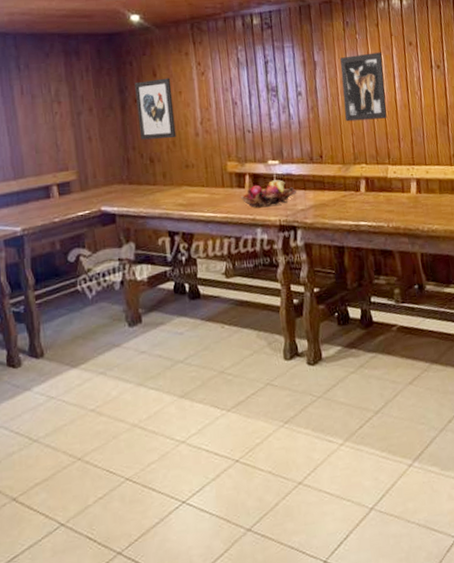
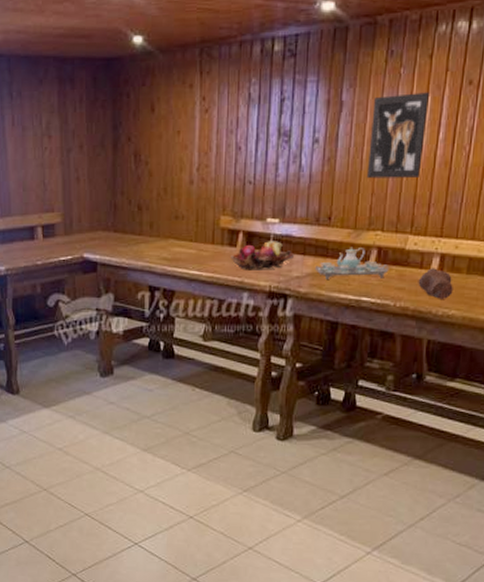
wall art: present [135,78,177,140] -> none [130,114,170,185]
tea set: none [315,179,378,209] -> present [314,247,389,279]
bread loaf: none [403,191,432,217] -> present [418,268,453,299]

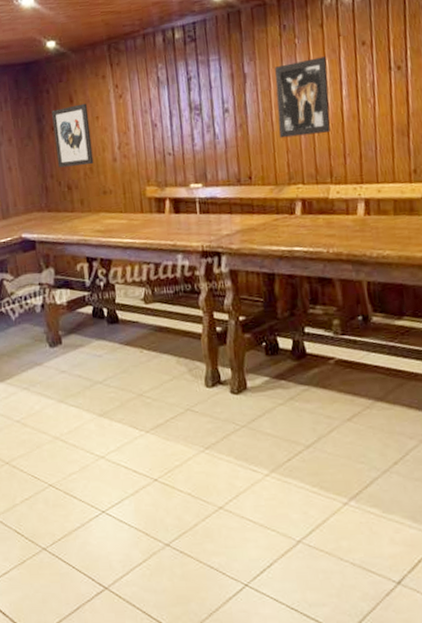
wall art: none [130,114,170,185] -> present [52,103,94,168]
fruit basket: present [231,241,295,270] -> none [161,204,222,233]
tea set: present [314,247,389,279] -> none [243,201,316,234]
bread loaf: present [418,268,453,299] -> none [347,213,384,242]

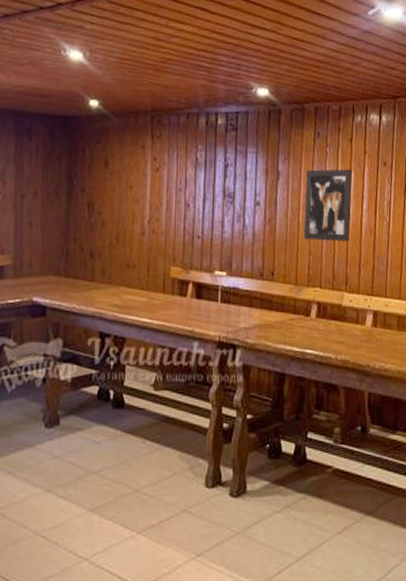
wall art: present [52,103,94,168] -> none [83,170,123,234]

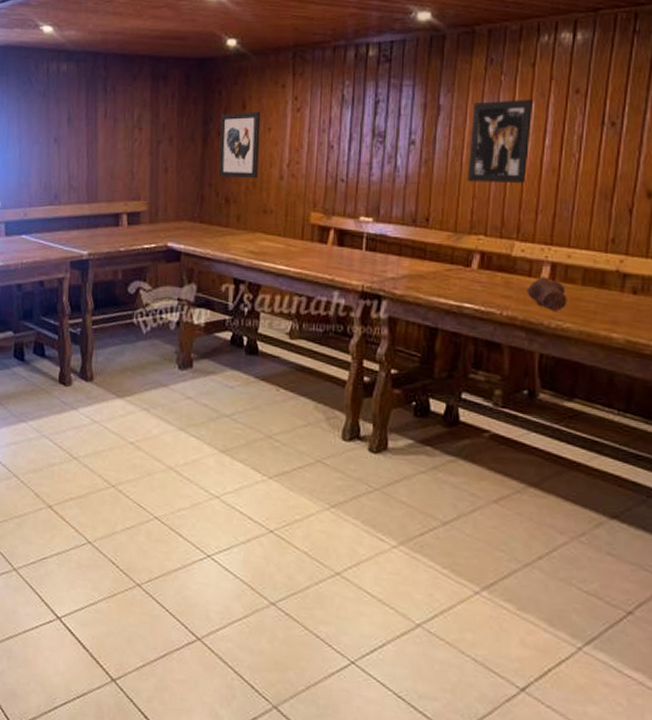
wall art: none [83,170,123,234] -> present [218,112,261,179]
bread loaf: none [355,324,387,353] -> present [527,277,567,311]

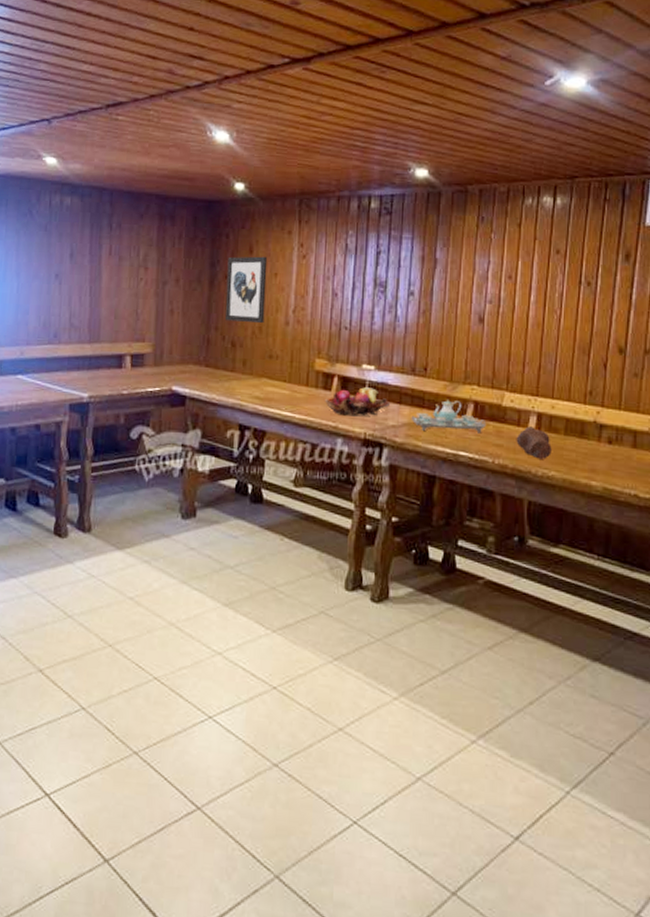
fruit basket: none [321,240,390,269] -> present [325,387,391,416]
tea set: none [411,250,494,285] -> present [411,399,487,434]
wall art: present [466,99,533,183] -> none [461,257,519,336]

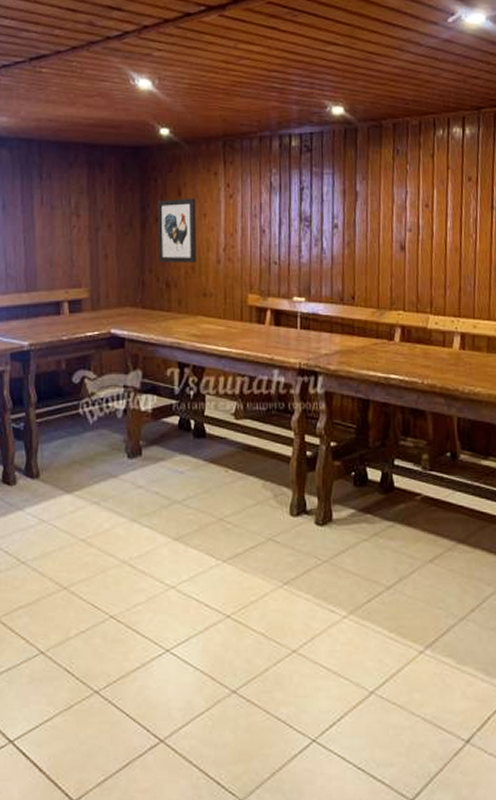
fruit basket: present [325,387,391,416] -> none [260,319,323,347]
tea set: present [411,399,487,434] -> none [342,325,414,357]
bread loaf: present [516,426,552,459] -> none [442,346,476,377]

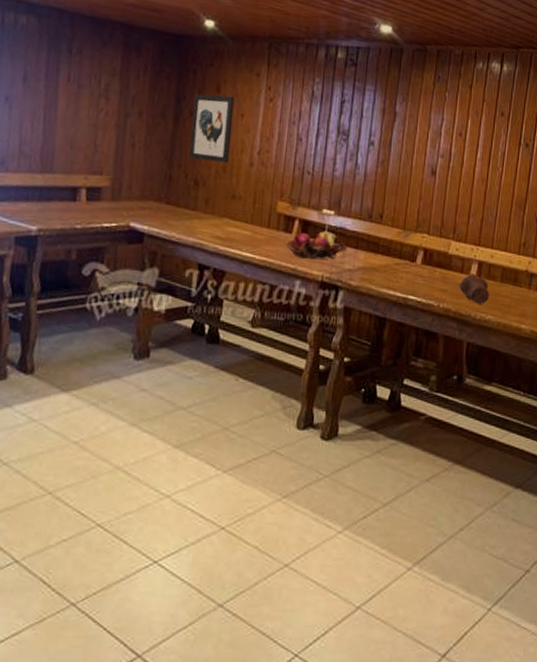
fruit basket: none [260,319,323,347] -> present [285,231,348,259]
bread loaf: none [442,346,476,377] -> present [459,273,489,304]

